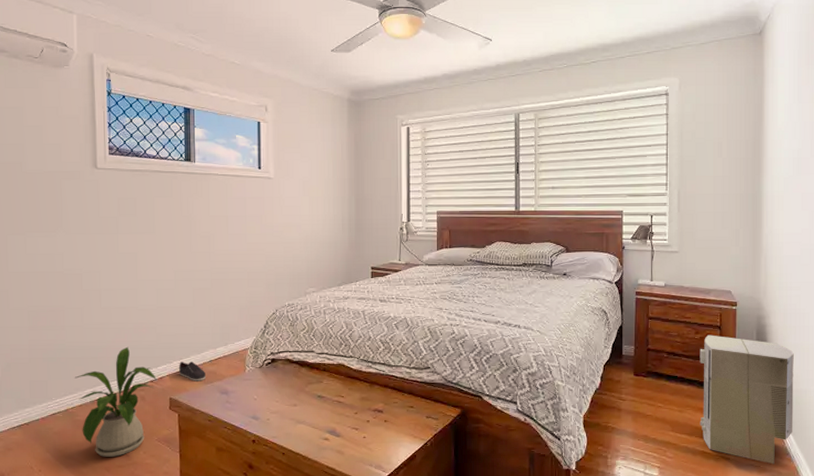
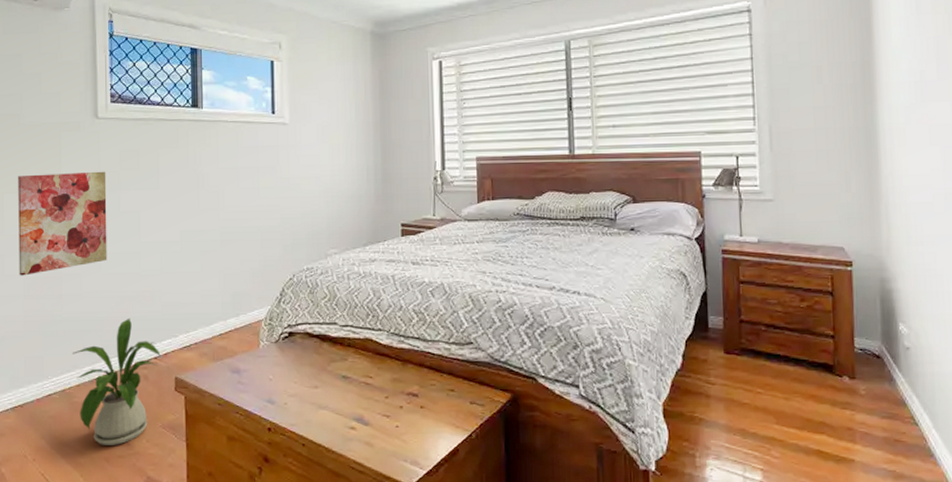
wall art: none [21,216,107,309] -> present [18,171,107,276]
shoe: present [179,361,205,381] -> none [185,335,215,358]
air purifier: present [699,335,794,465] -> none [807,302,937,469]

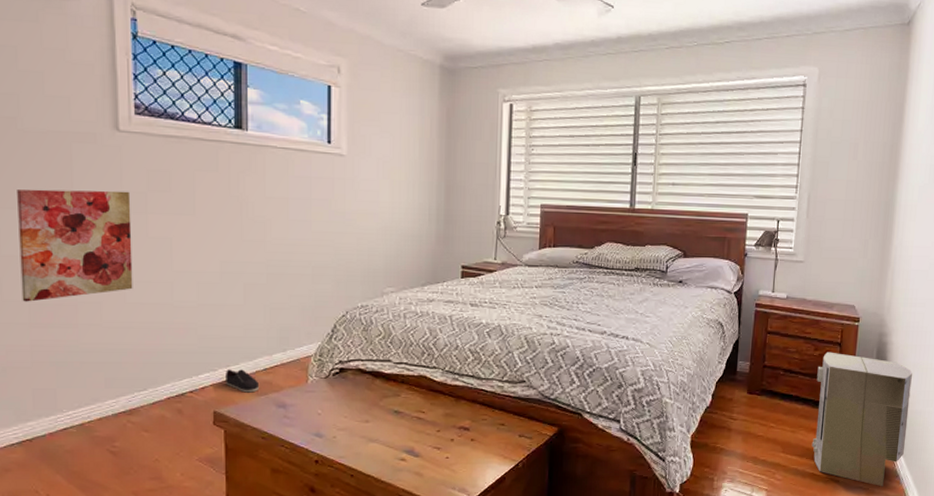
house plant: present [72,318,161,446] -> none [91,350,197,480]
shoe: none [185,335,215,358] -> present [226,369,259,393]
air purifier: none [807,302,937,469] -> present [811,352,912,487]

